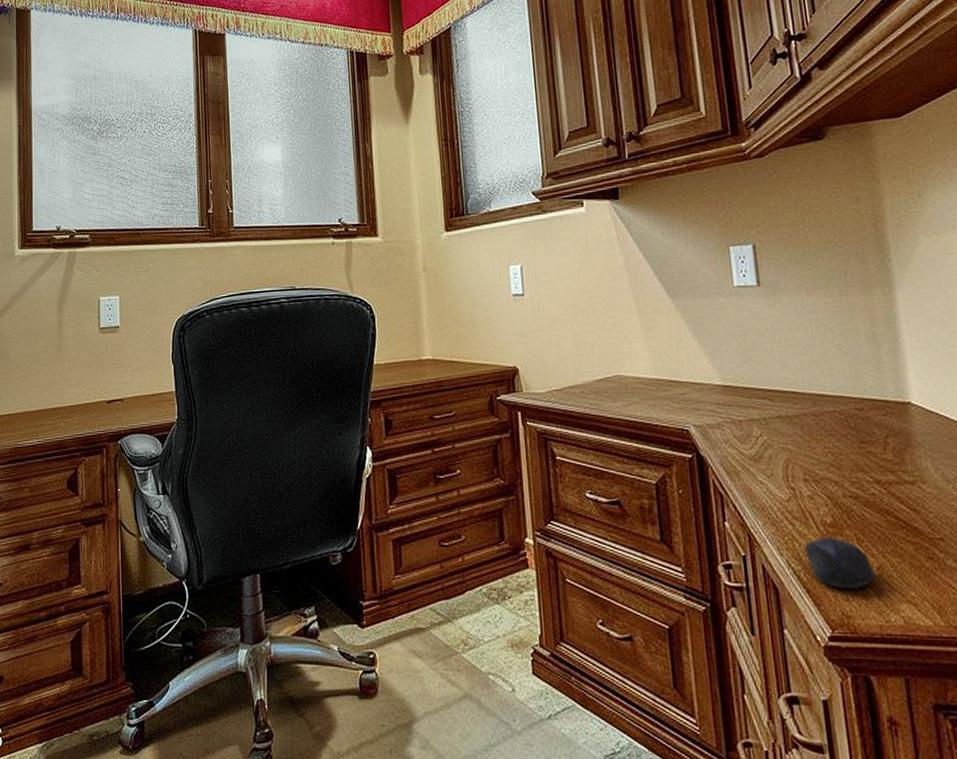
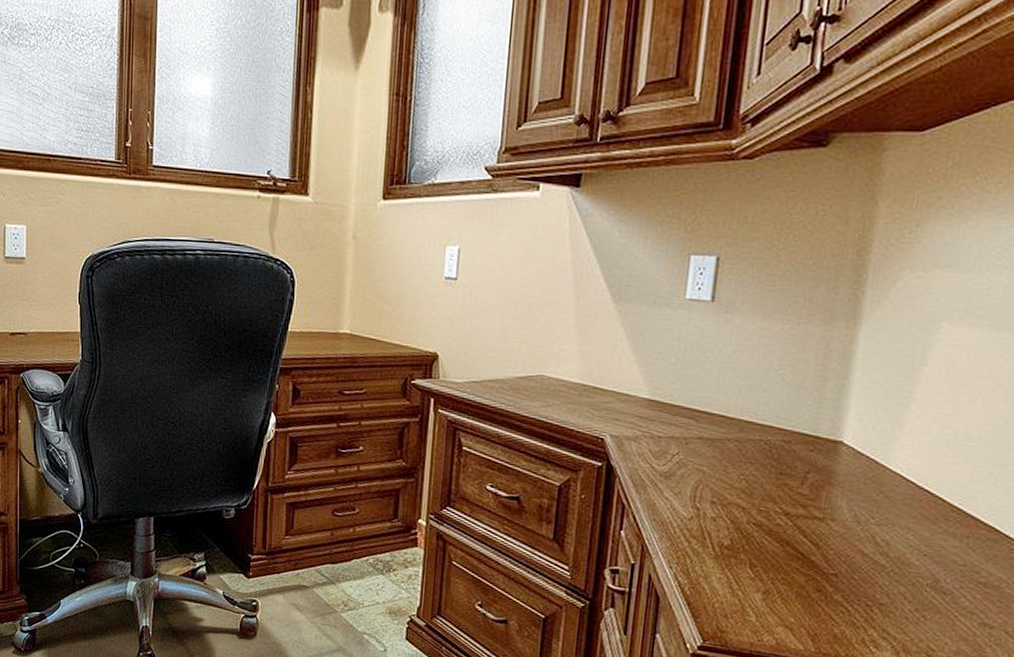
computer mouse: present [803,537,876,590] -> none [694,557,760,609]

